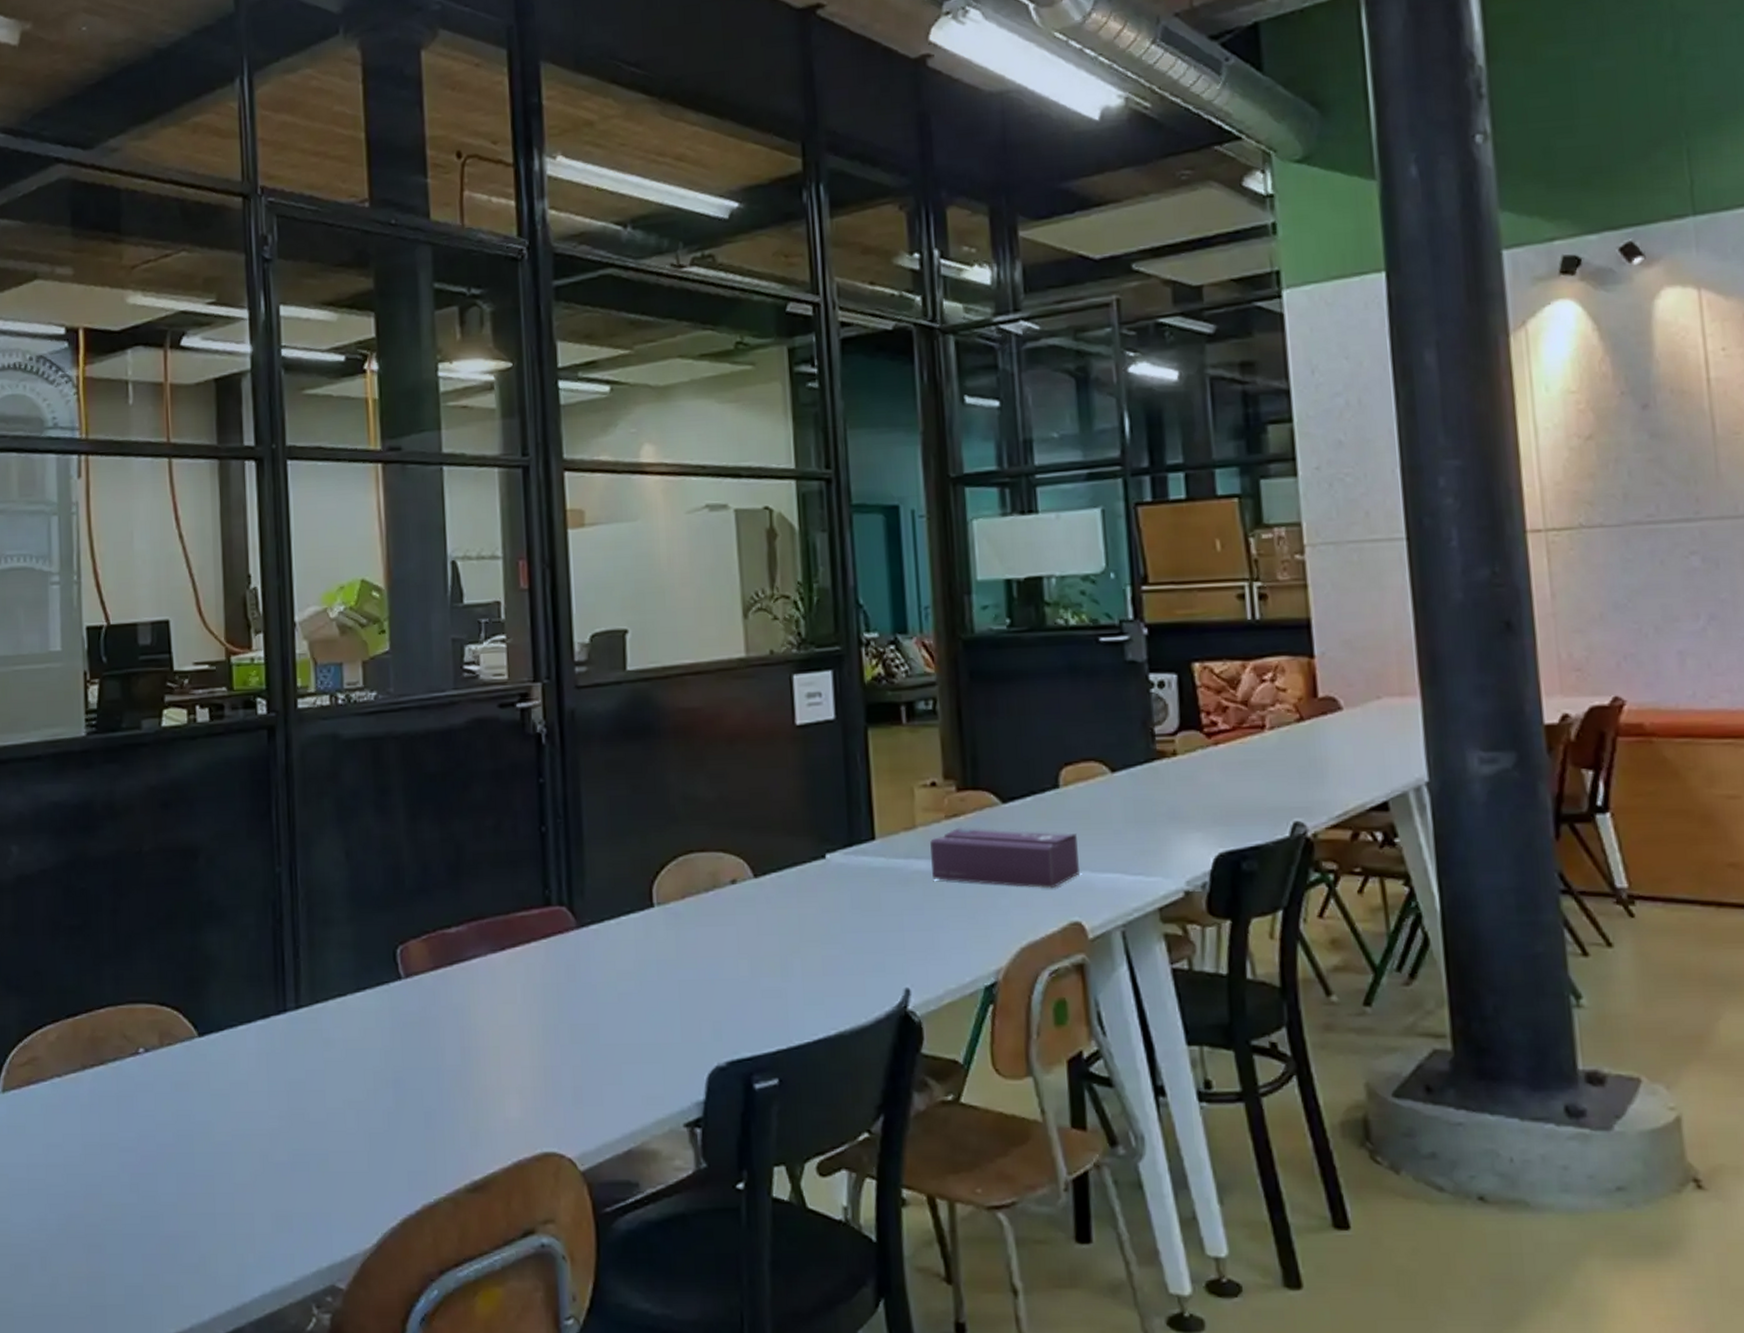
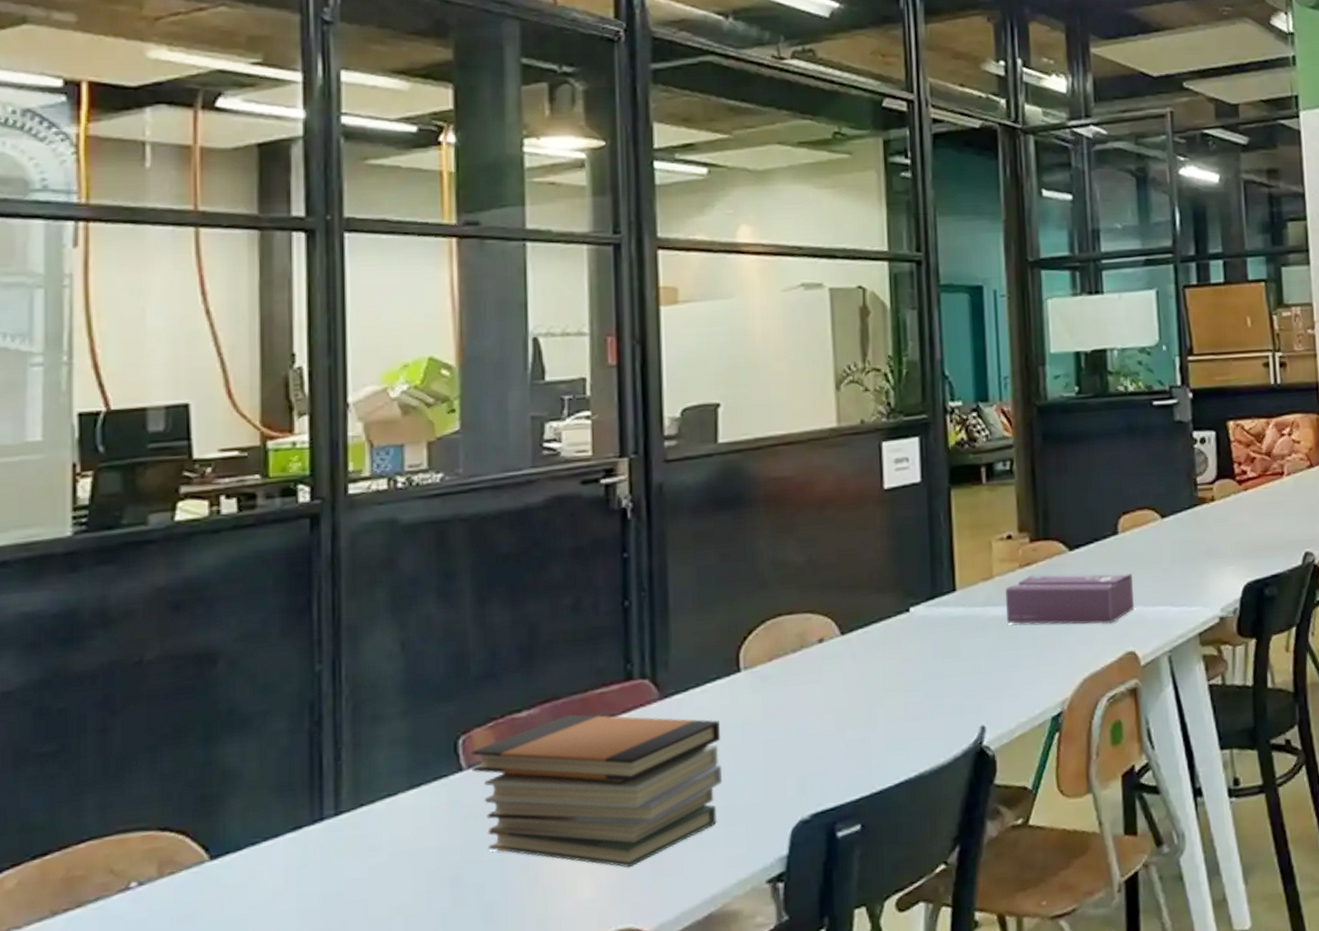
book stack: none [408,935,639,1093] -> present [471,714,723,868]

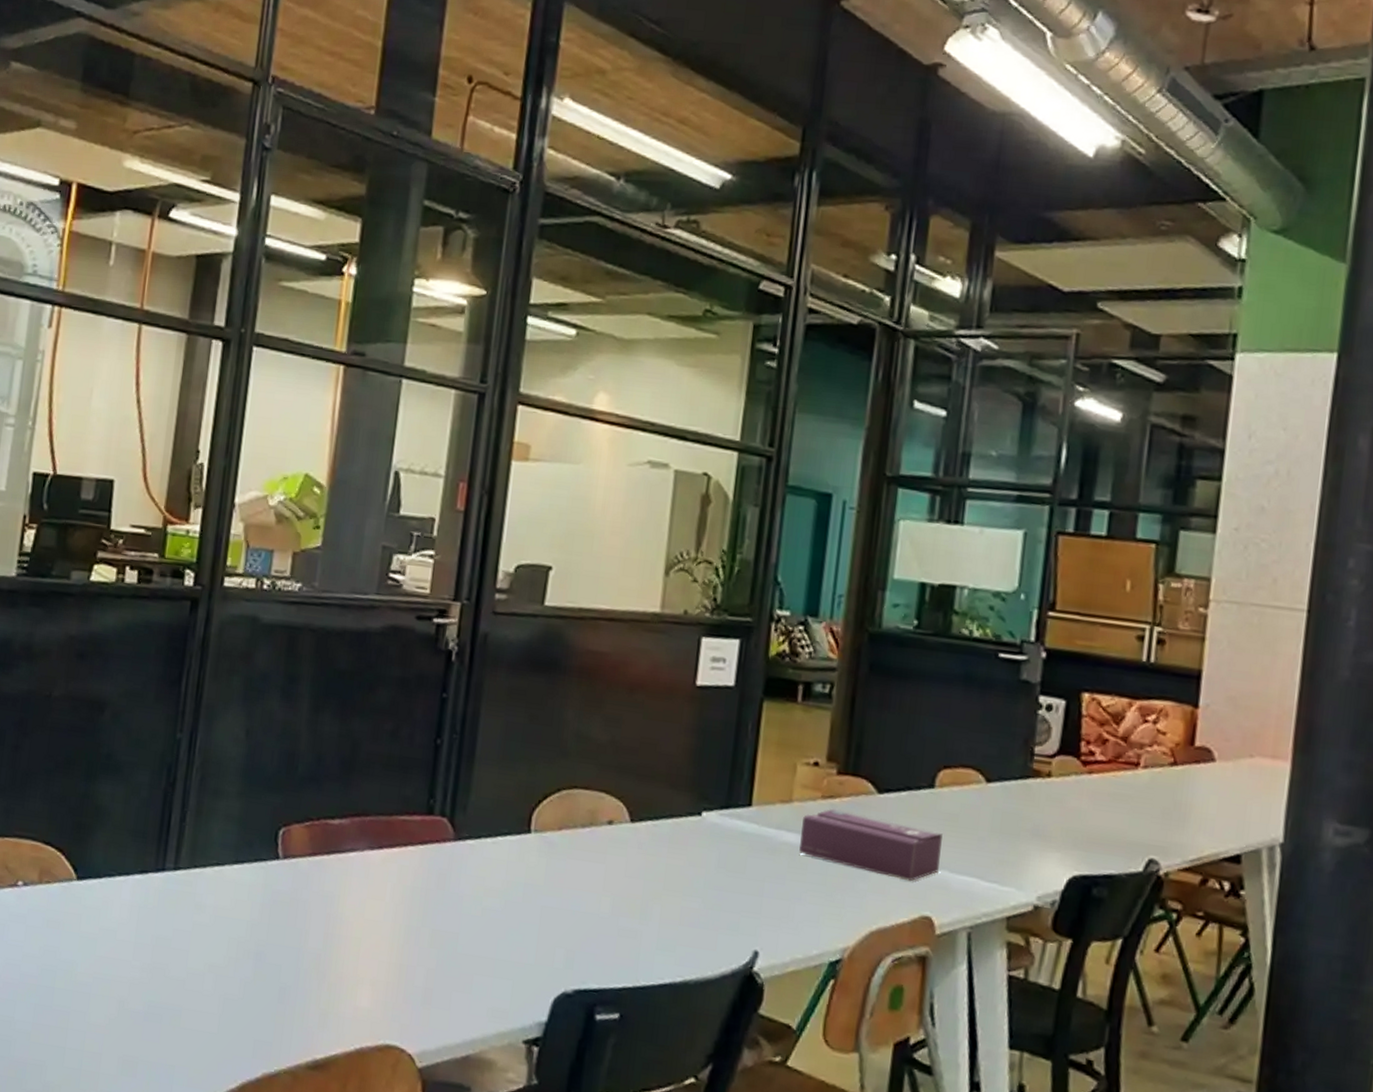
book stack: present [471,714,723,868] -> none [286,833,504,990]

